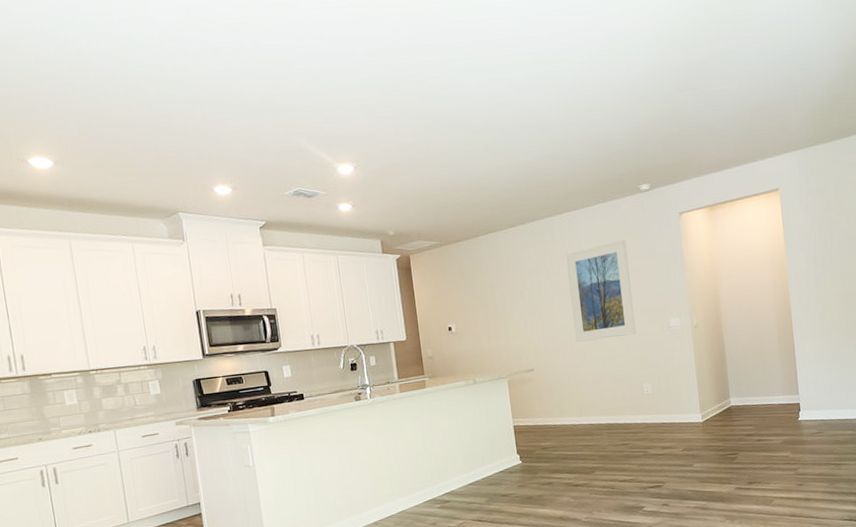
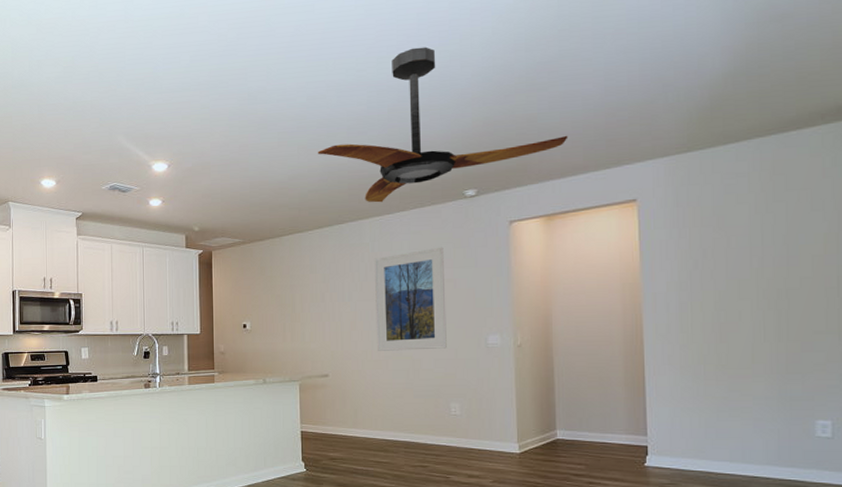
ceiling fan: none [503,45,722,200] -> present [317,47,568,203]

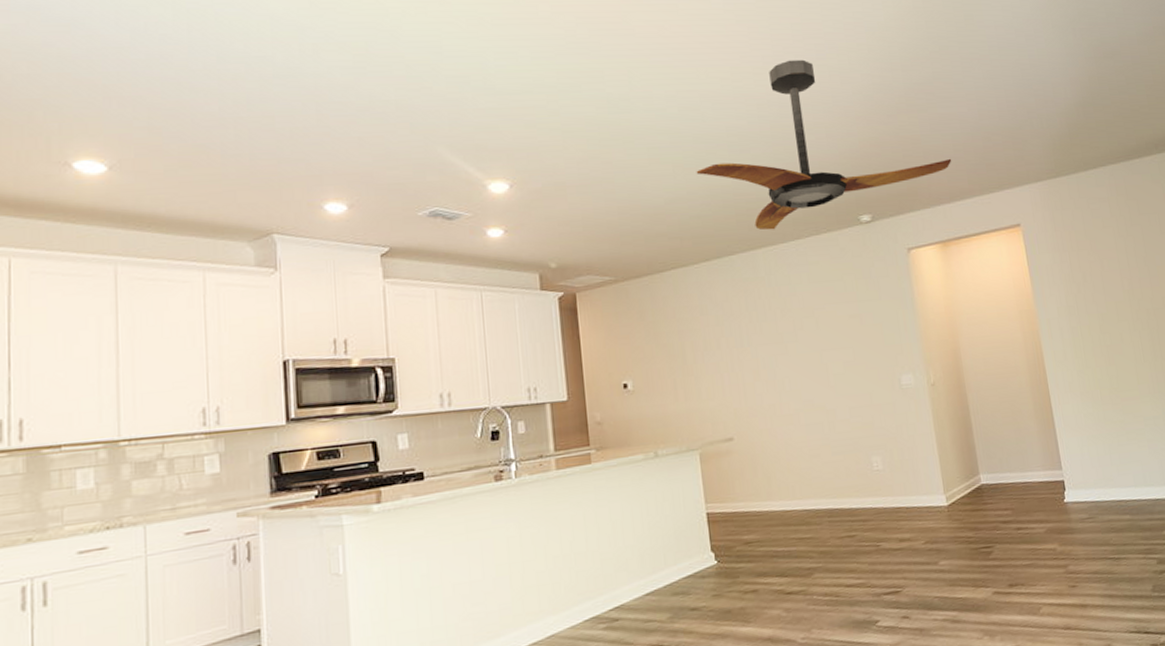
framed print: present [375,247,447,351] -> none [773,278,861,404]

